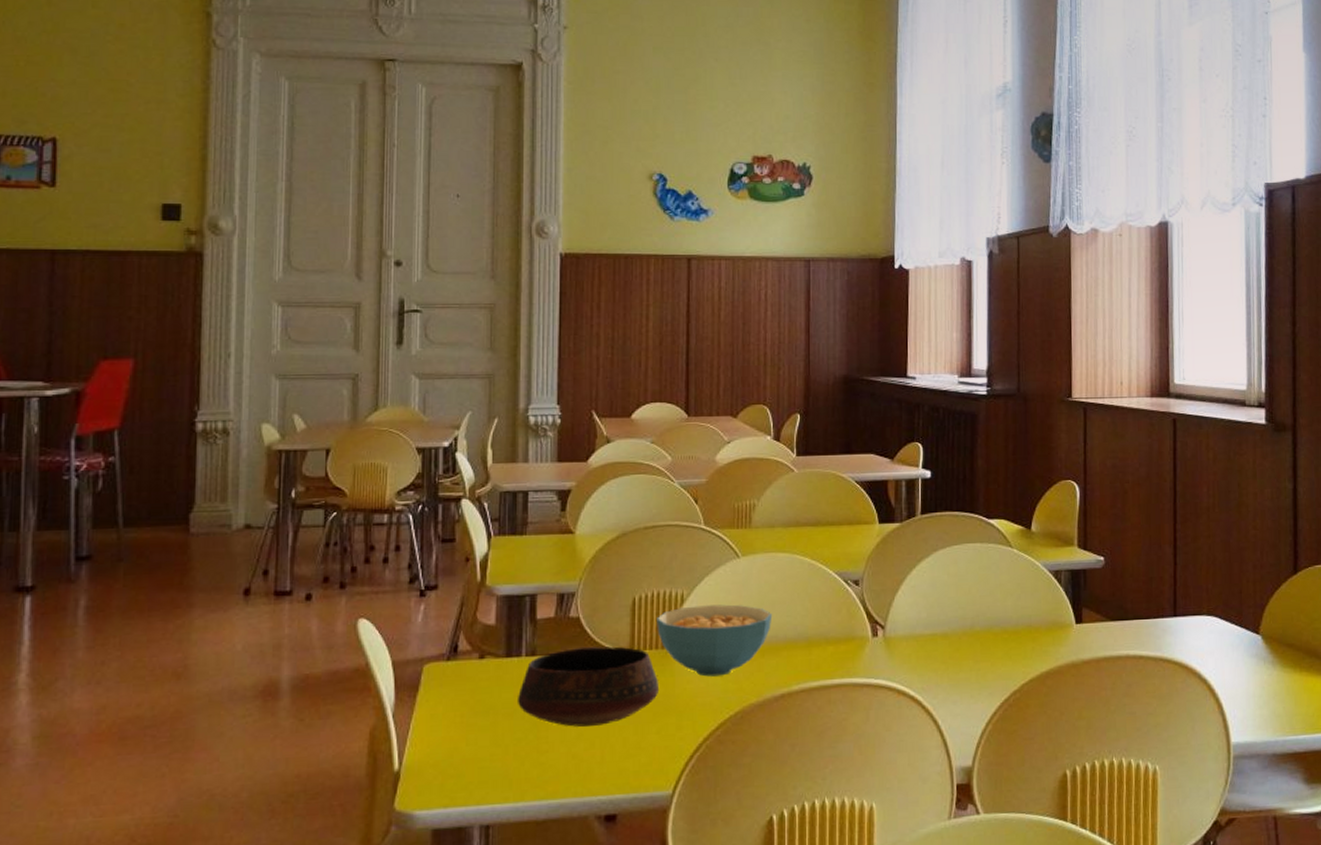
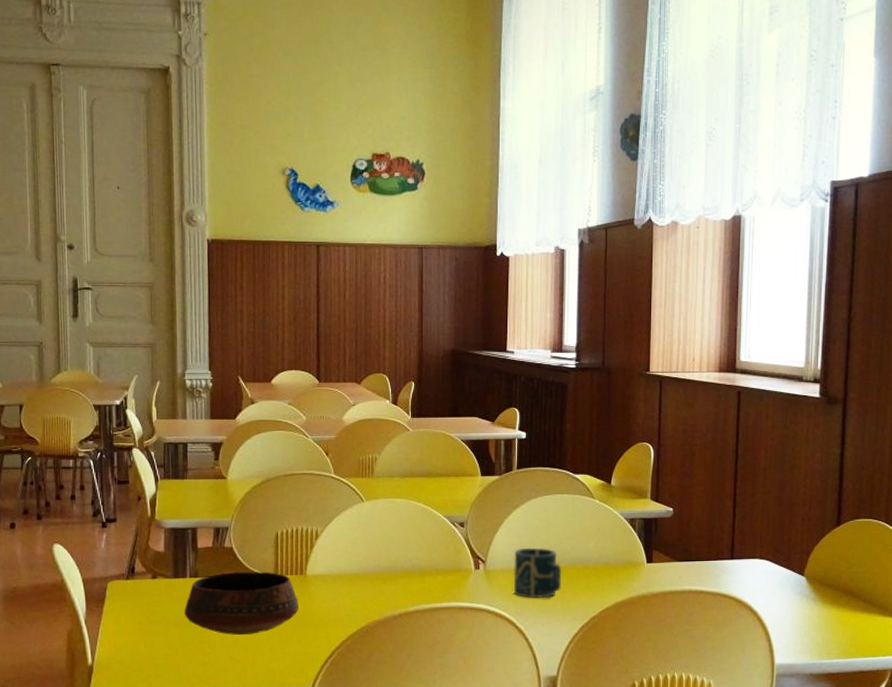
cereal bowl: present [657,604,773,677] -> none [296,540,392,598]
cup: none [918,607,976,671] -> present [513,547,562,598]

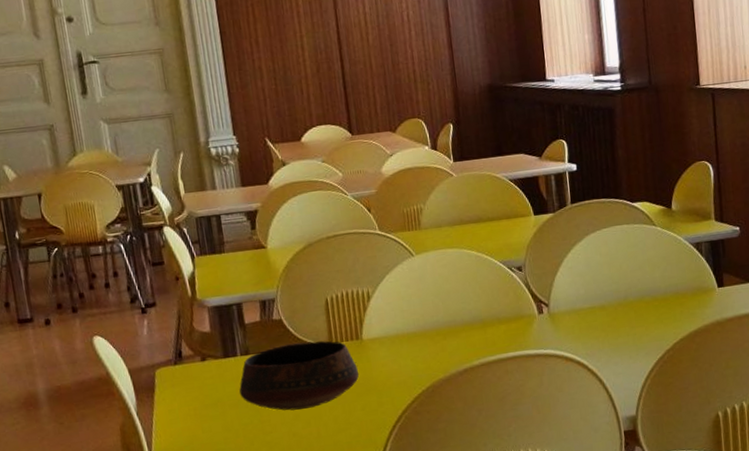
cup: present [513,547,562,598] -> none [577,283,631,338]

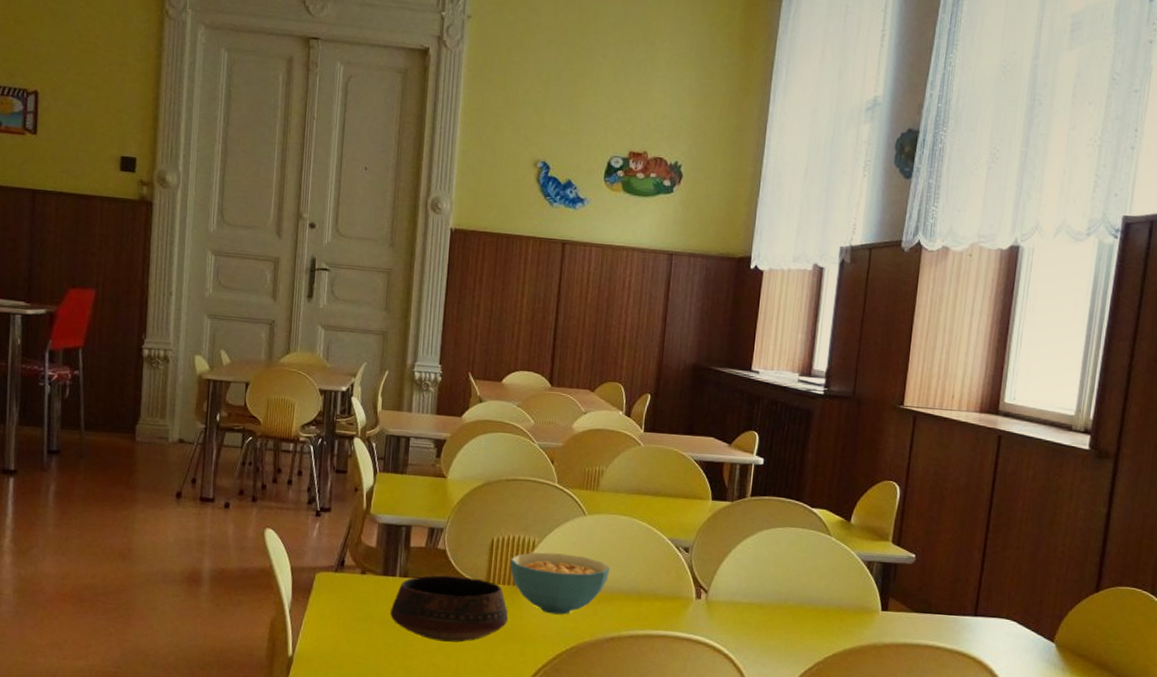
cereal bowl: none [348,296,449,360] -> present [510,552,611,615]

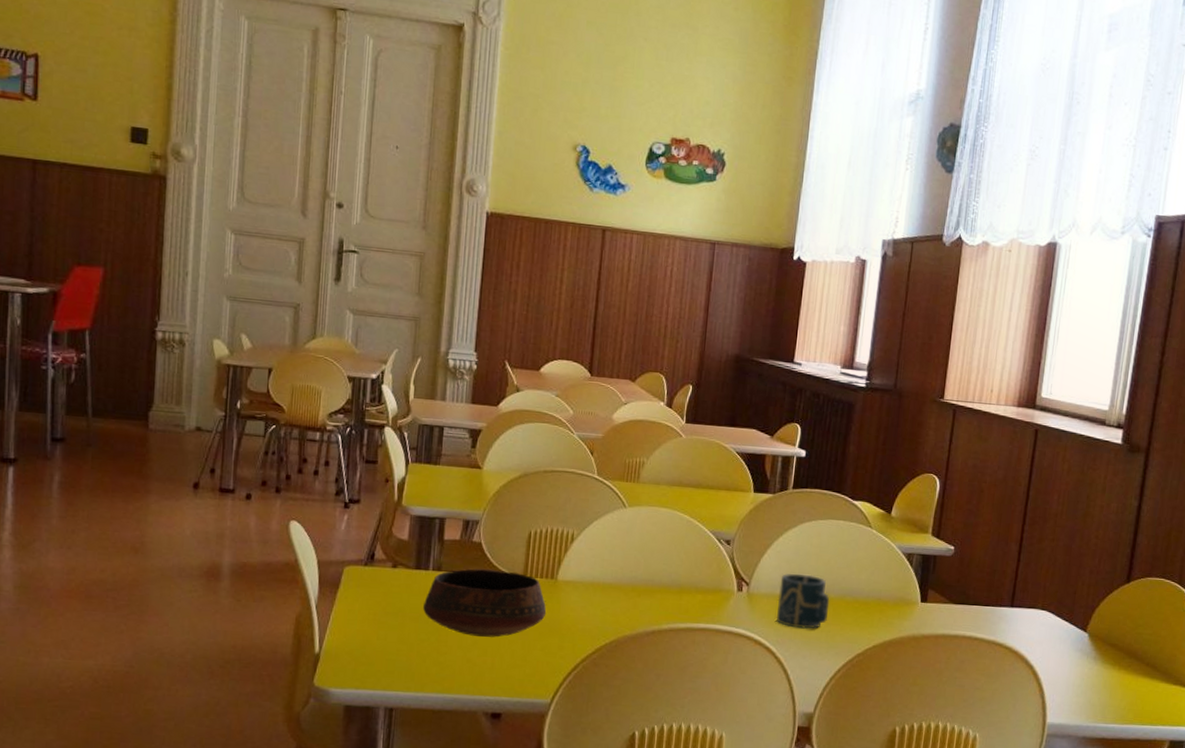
cereal bowl: present [510,552,611,615] -> none [548,545,651,609]
cup: none [735,581,789,637] -> present [777,573,830,629]

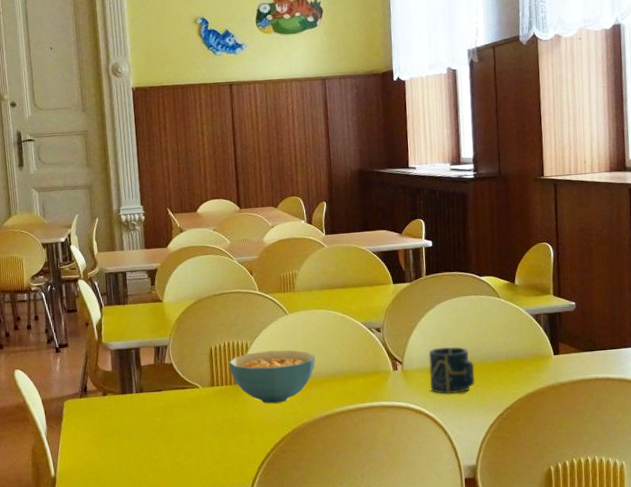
bowl: present [422,568,547,638] -> none [132,383,236,443]
cereal bowl: none [548,545,651,609] -> present [229,350,316,404]

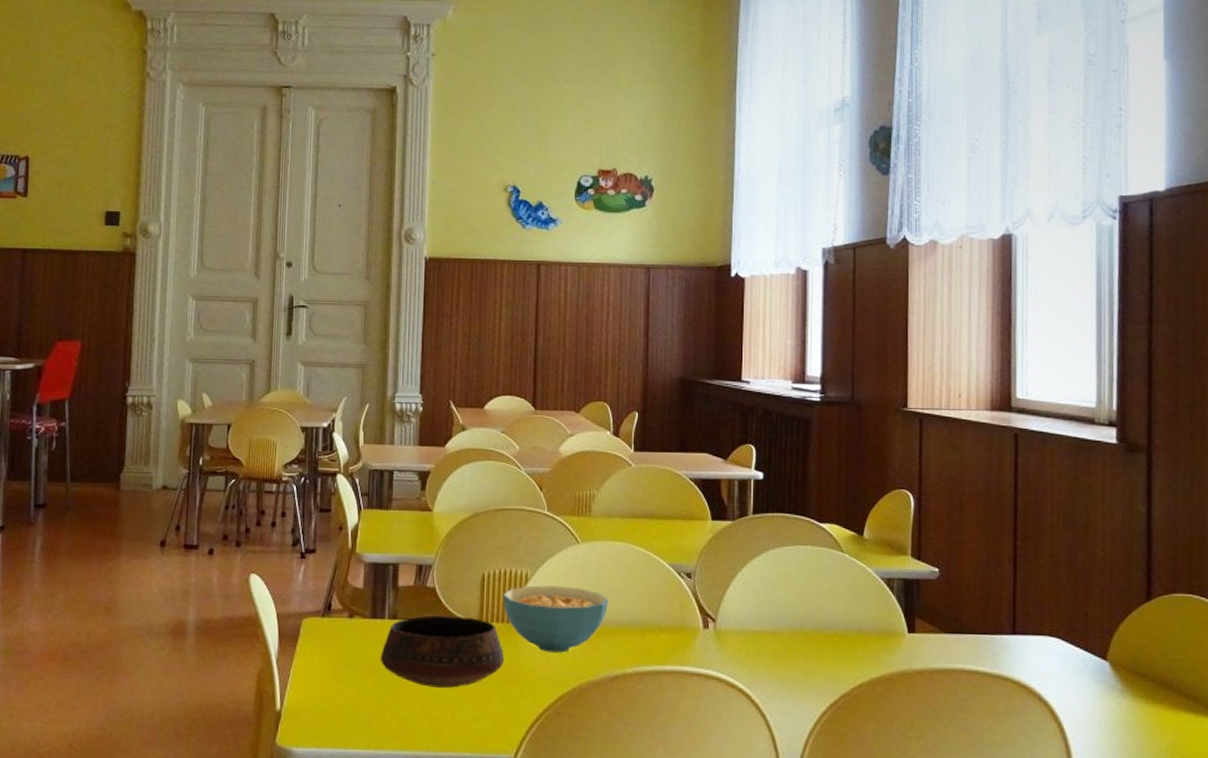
bowl: none [132,383,236,443] -> present [380,614,505,688]
cup: present [428,346,475,394] -> none [748,606,806,668]

